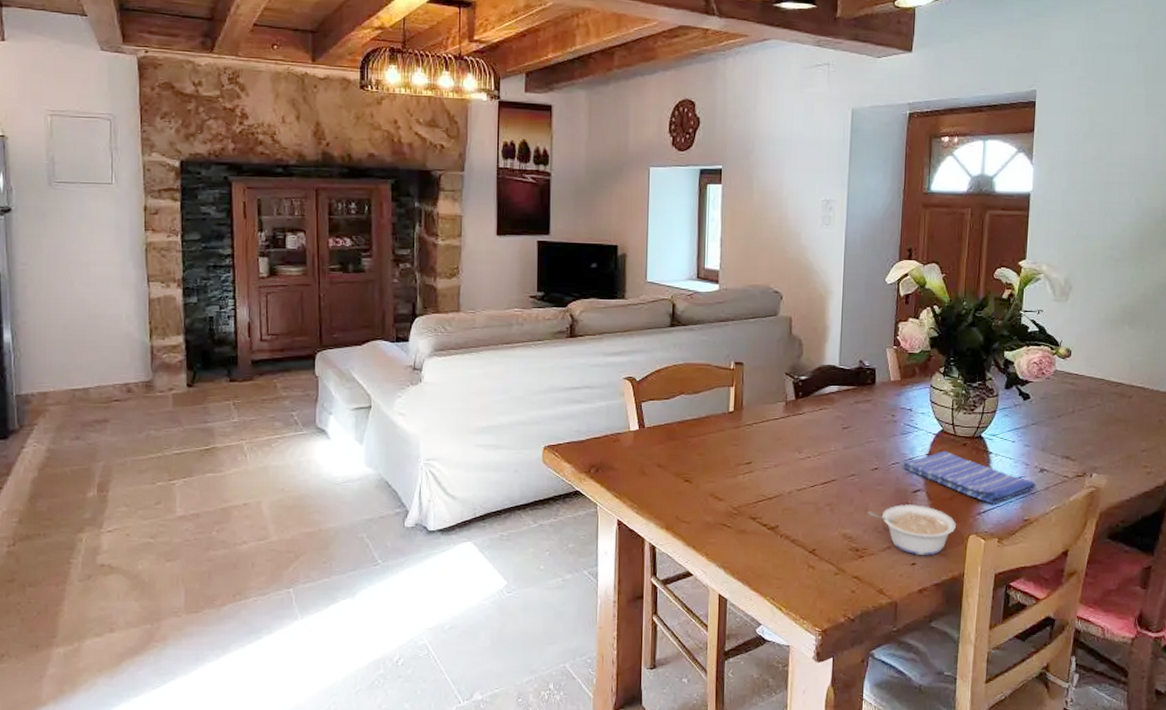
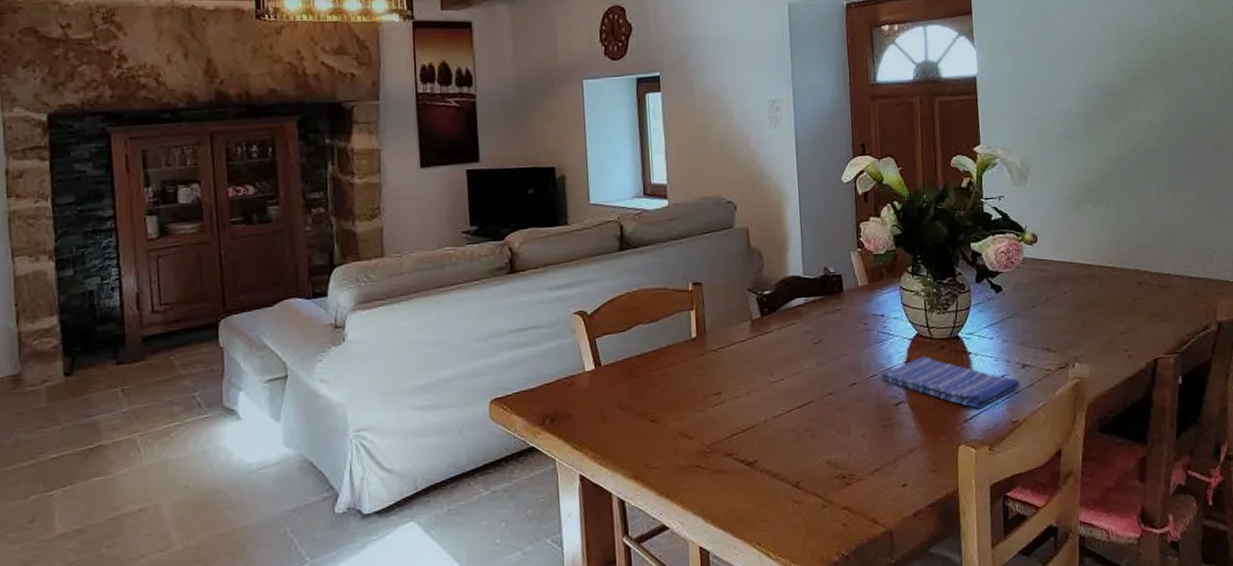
legume: present [868,503,956,556] -> none [851,418,944,475]

